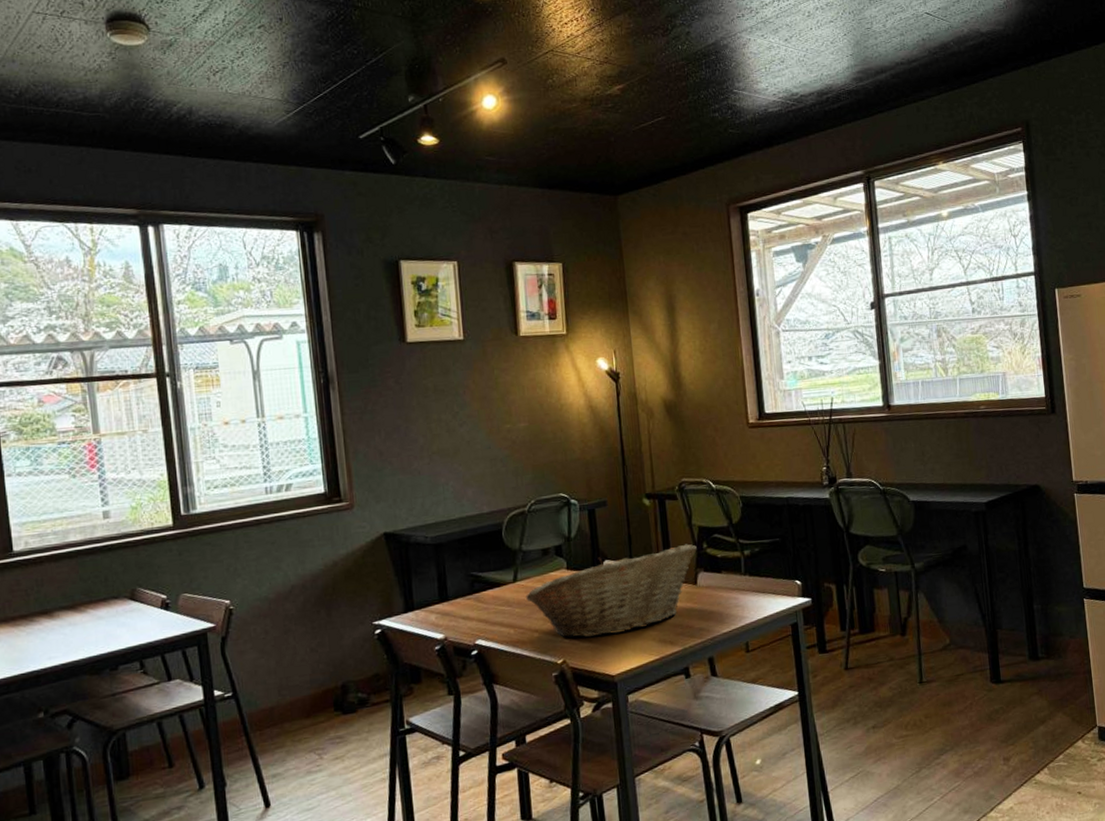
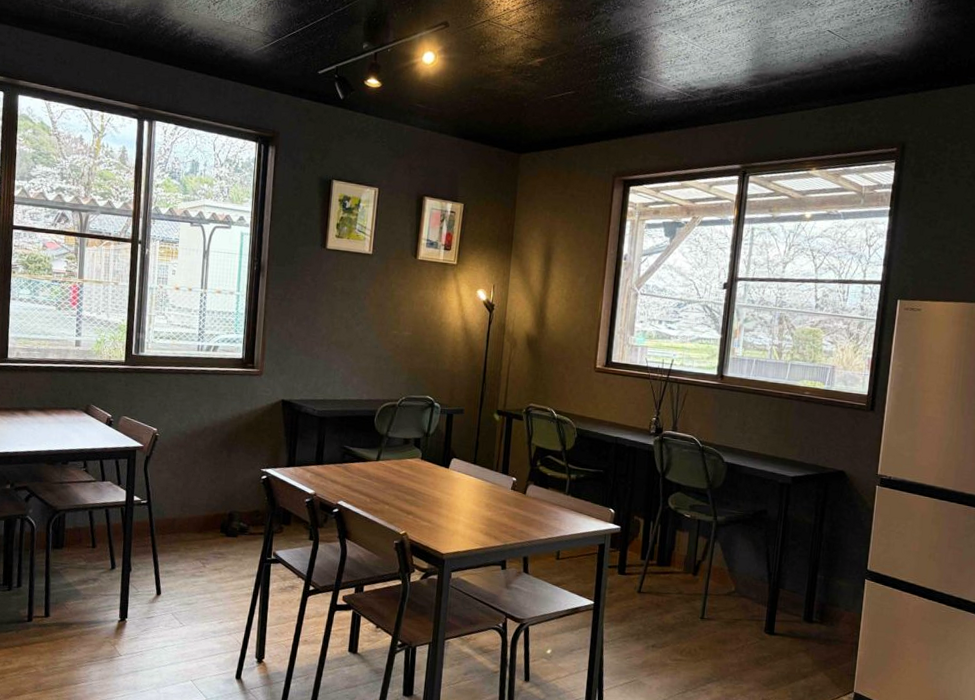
fruit basket: present [526,544,697,638] -> none [384,454,531,521]

